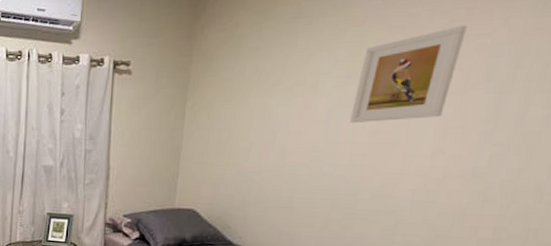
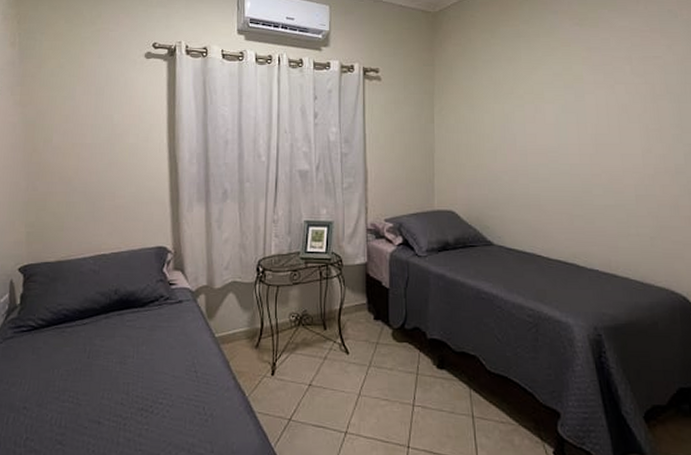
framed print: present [350,25,467,124] -> none [573,49,645,127]

